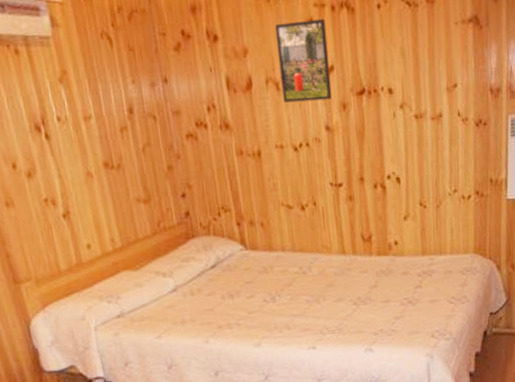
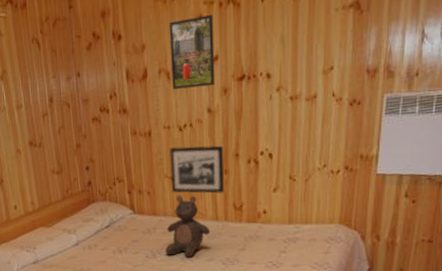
picture frame: none [284,168,350,224] -> present [169,145,224,194]
teddy bear: none [285,227,338,298] -> present [165,196,211,257]

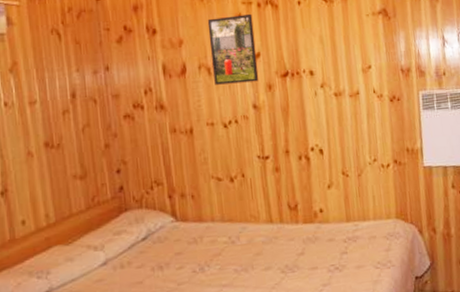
teddy bear: present [165,196,211,257] -> none [214,197,265,268]
picture frame: present [169,145,224,194] -> none [214,142,277,195]

